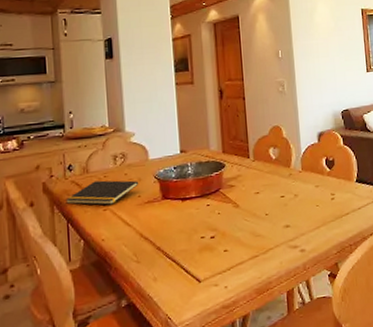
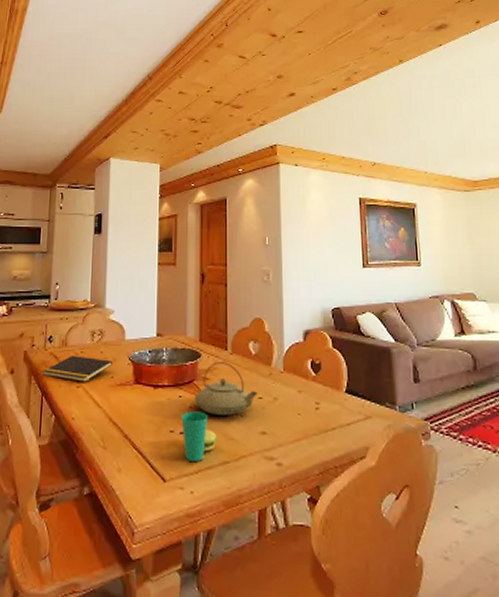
cup: none [211,216,246,261] -> present [181,411,217,461]
teapot: none [222,169,280,217] -> present [194,362,258,415]

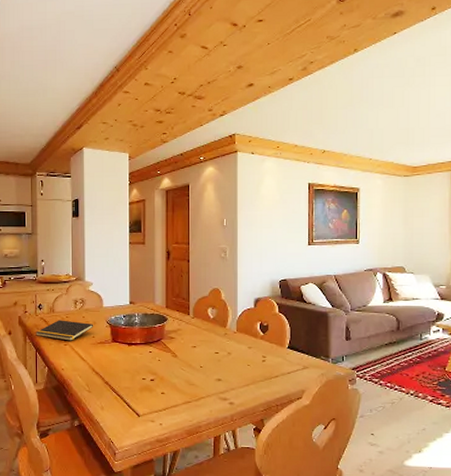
cup: present [181,411,217,461] -> none [152,363,181,401]
teapot: present [194,362,258,415] -> none [162,325,215,366]

